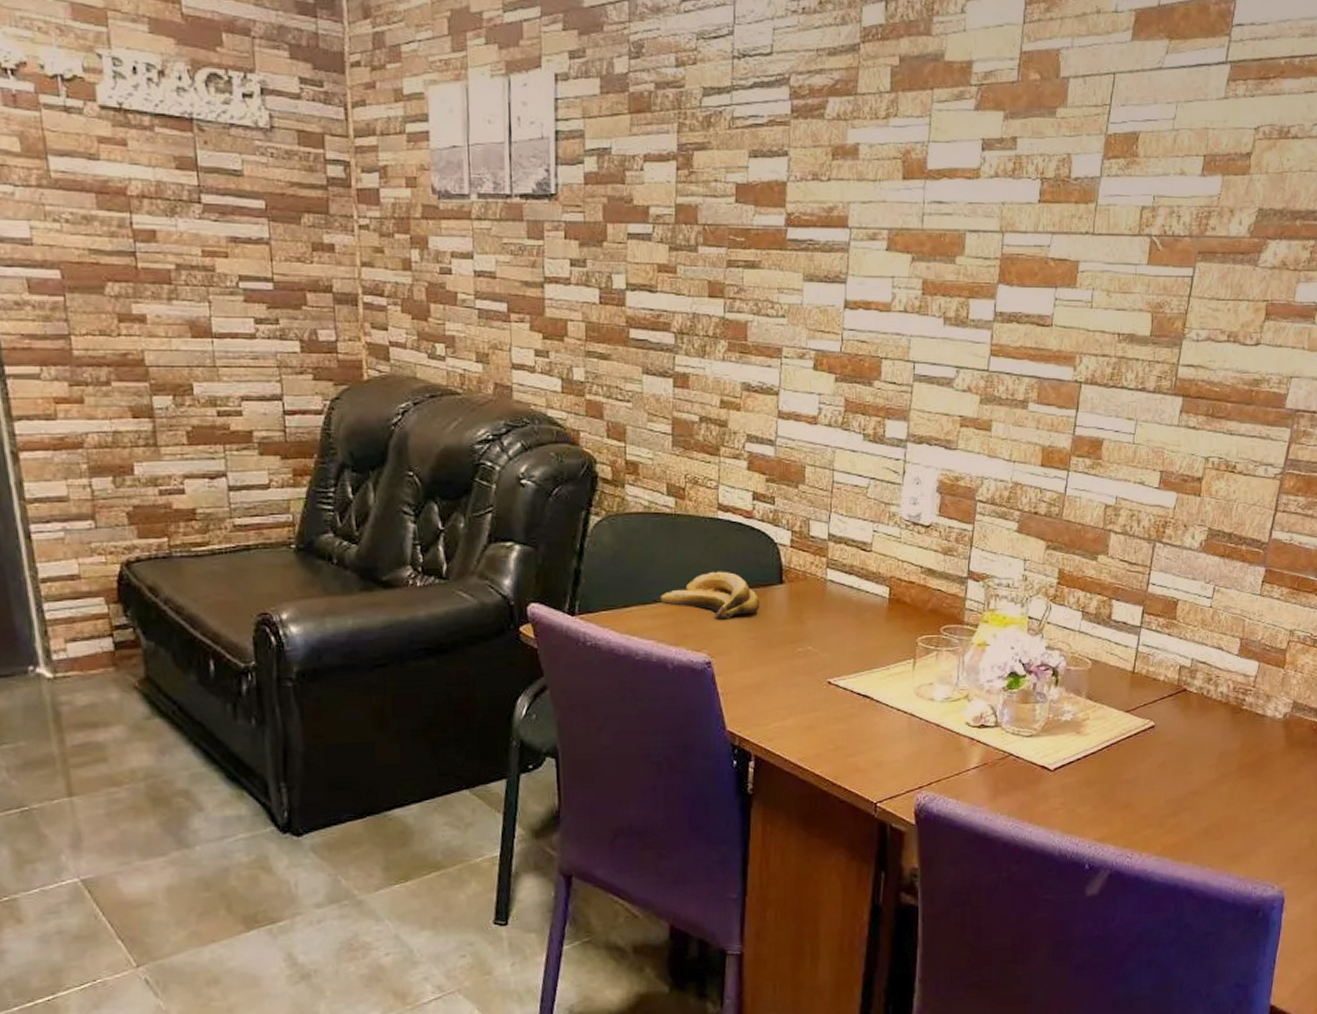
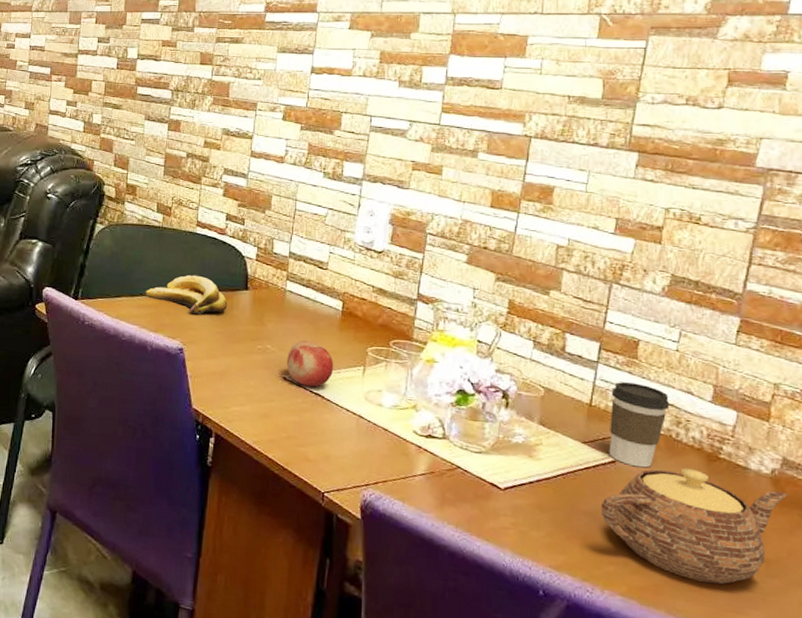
fruit: none [830,636,882,689] -> present [286,340,334,388]
teapot: none [1140,723,1296,830] -> present [600,467,789,585]
coffee cup: none [1149,645,1203,729] -> present [609,382,670,468]

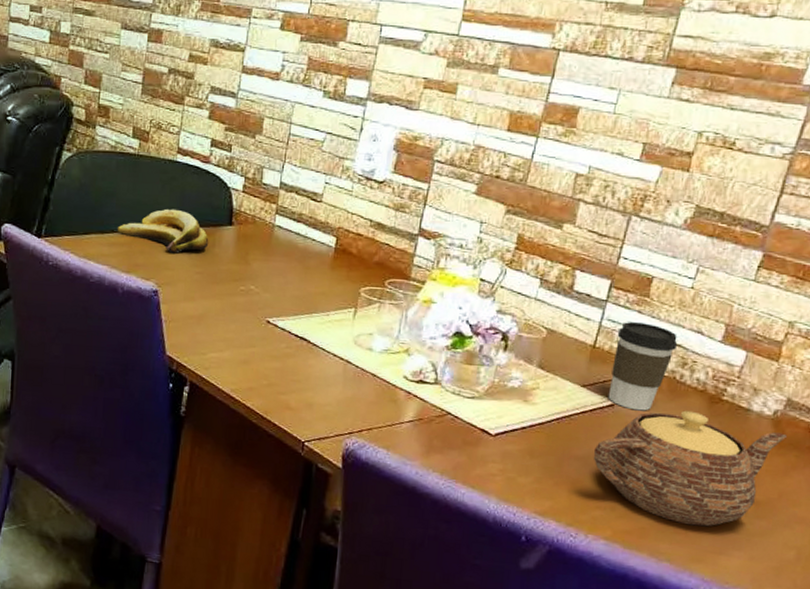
fruit: present [286,340,334,388] -> none [271,280,323,331]

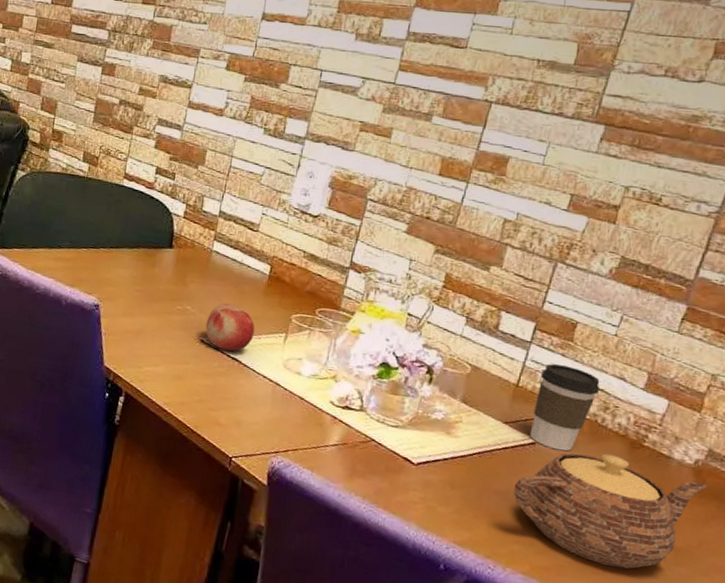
banana: present [117,208,209,253] -> none [63,229,150,271]
fruit: none [271,280,323,331] -> present [205,303,255,352]

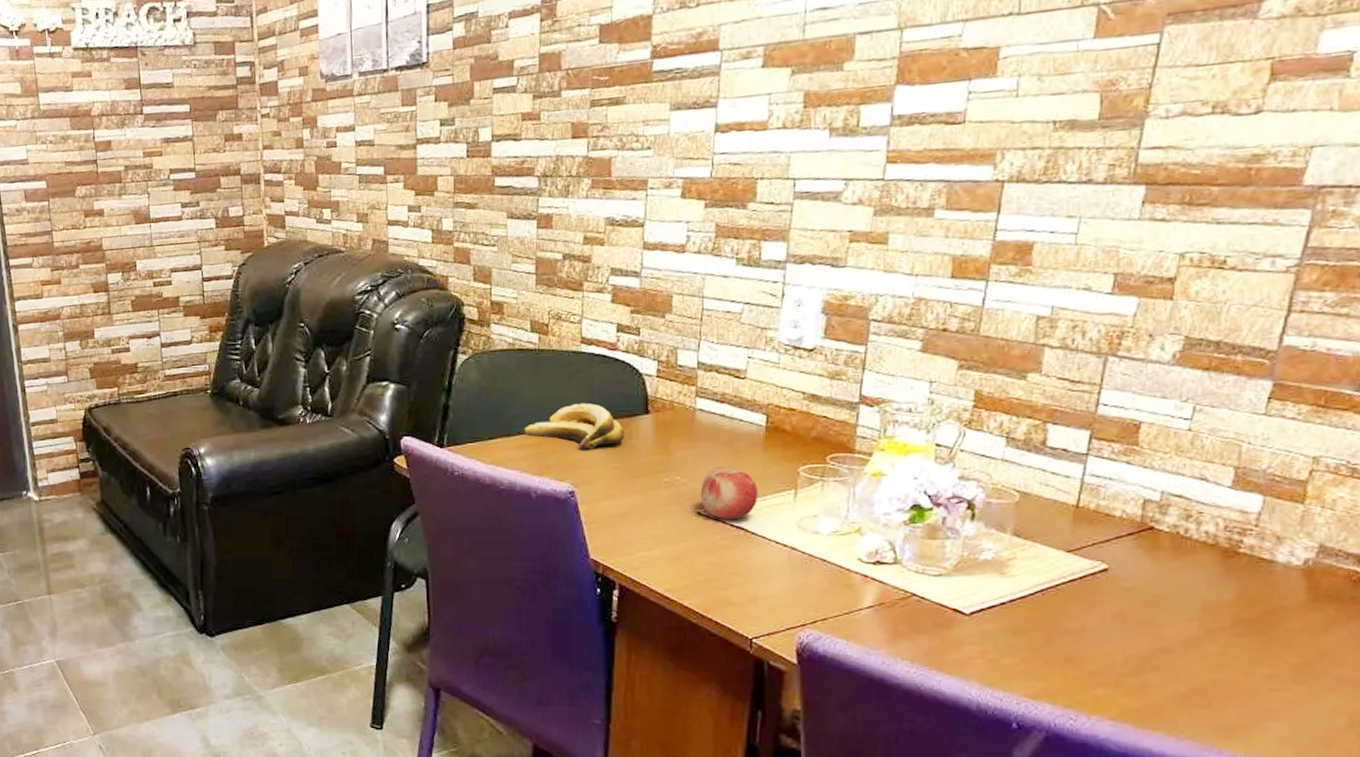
banana: none [63,229,150,271] -> present [523,402,625,450]
teapot: present [513,453,709,570] -> none [1088,568,1324,698]
coffee cup: present [529,364,601,451] -> none [1099,475,1178,573]

